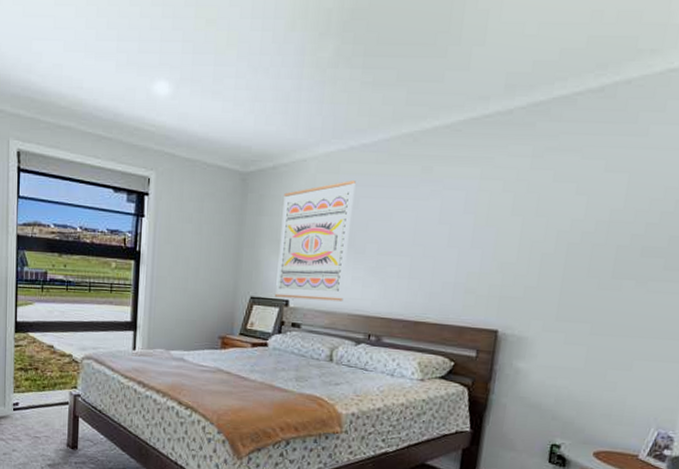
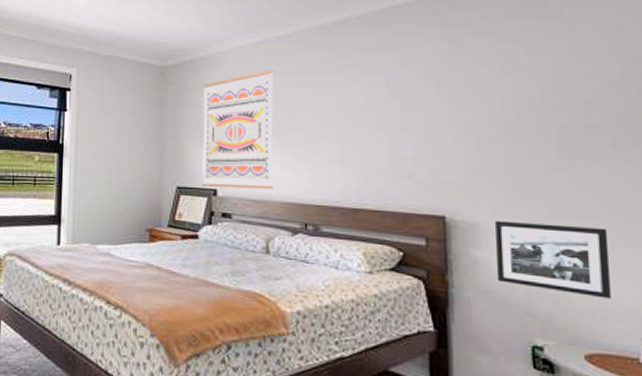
picture frame: none [533,335,640,406] -> present [495,220,612,299]

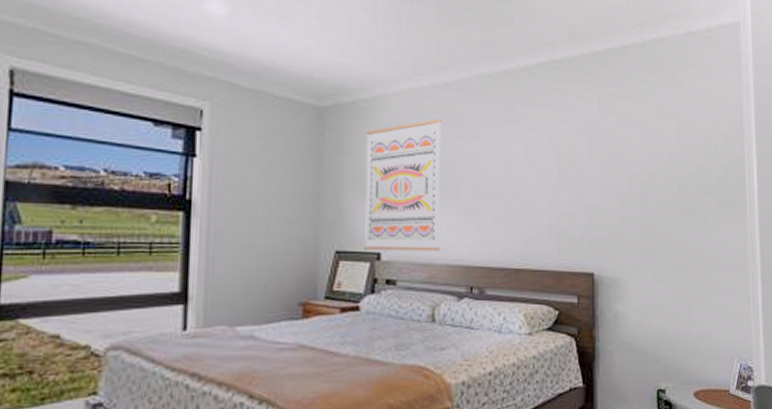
picture frame: present [495,220,612,299] -> none [632,275,713,341]

